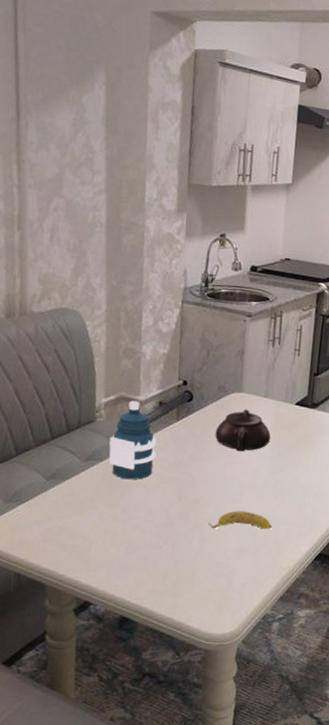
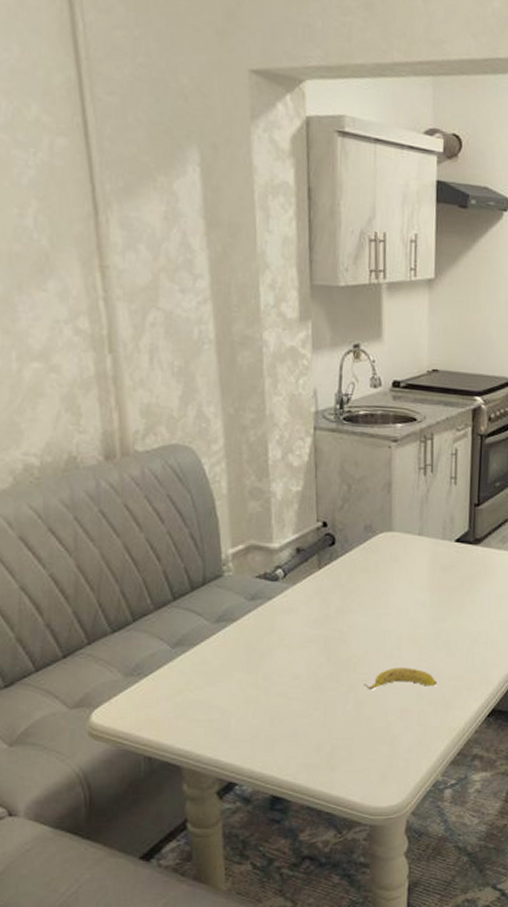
water bottle: present [109,400,157,480] -> none [242,549,297,641]
teapot: present [215,409,271,452] -> none [364,550,430,600]

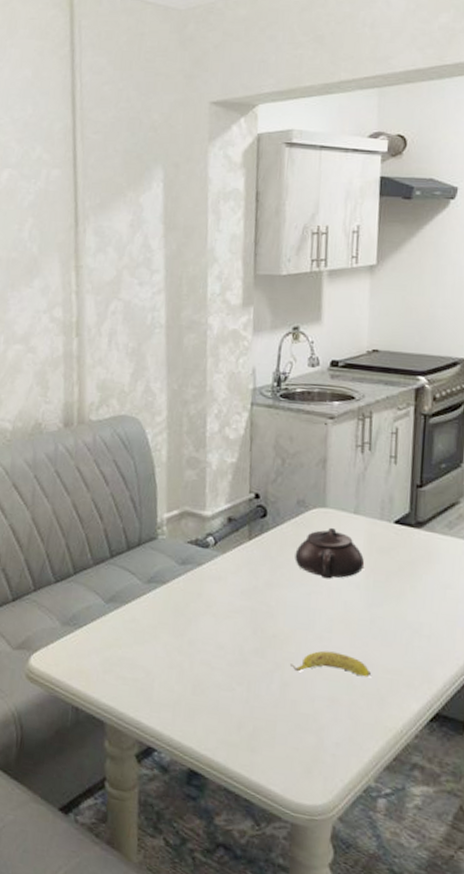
teapot: none [364,550,430,600] -> present [295,527,365,579]

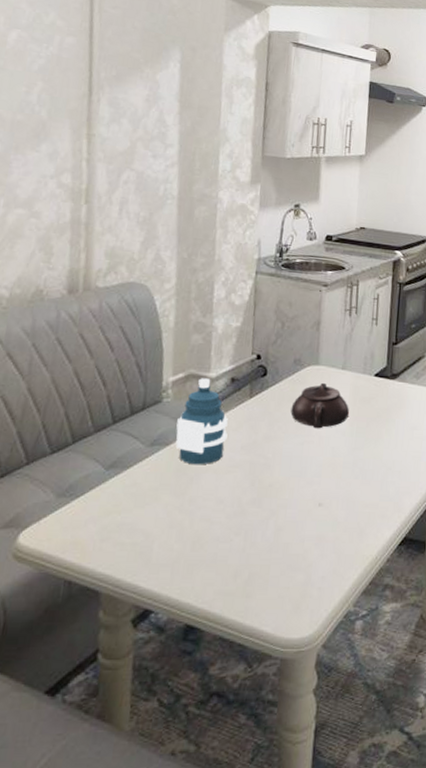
water bottle: none [172,516,226,607] -> present [175,378,228,465]
banana: present [290,650,371,678] -> none [284,494,352,516]

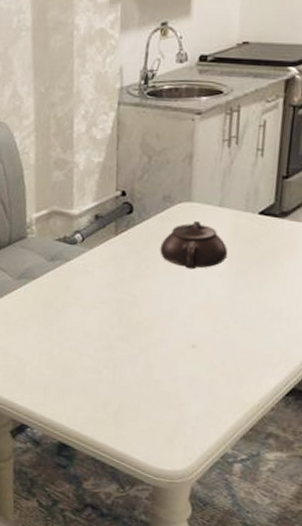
water bottle: present [175,378,228,465] -> none [42,215,93,299]

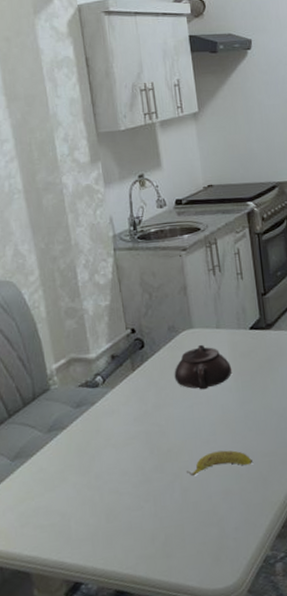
banana: none [154,335,231,358] -> present [187,450,252,477]

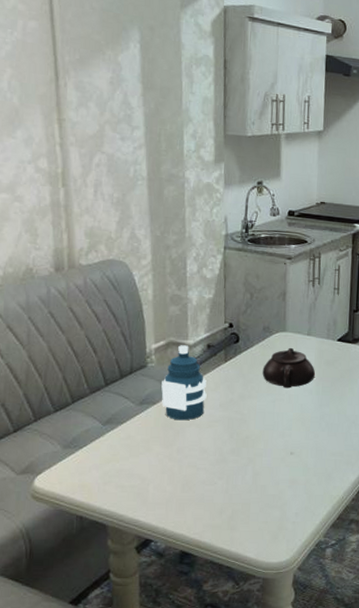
water bottle: none [68,360,119,443] -> present [161,345,207,421]
banana: present [187,450,252,477] -> none [260,444,320,463]

